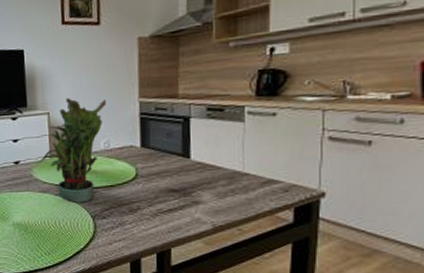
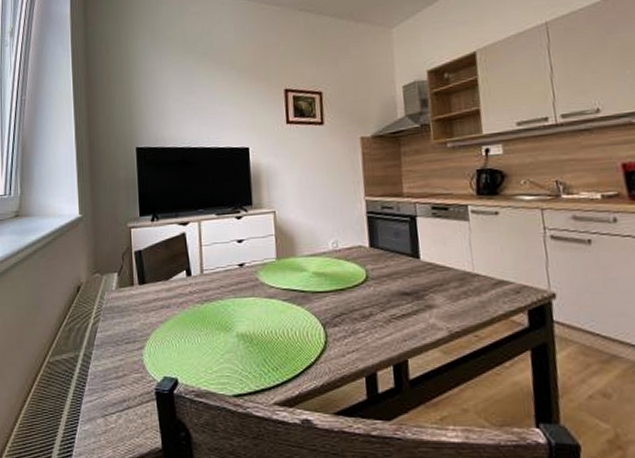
potted plant: present [39,98,106,203] -> none [265,196,333,309]

